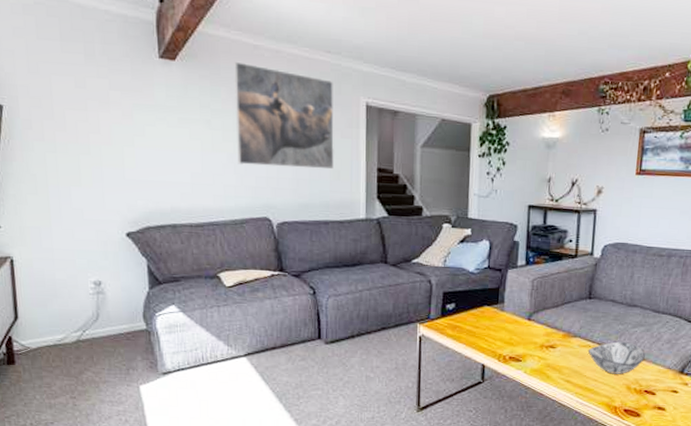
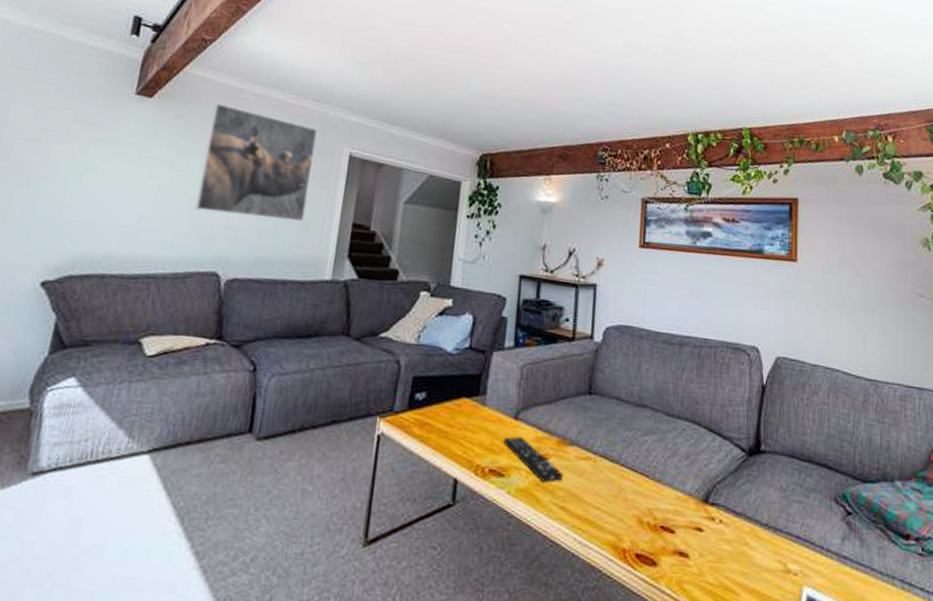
remote control: none [520,332,568,364] -> present [504,436,563,482]
decorative bowl: present [587,341,645,374] -> none [587,453,659,501]

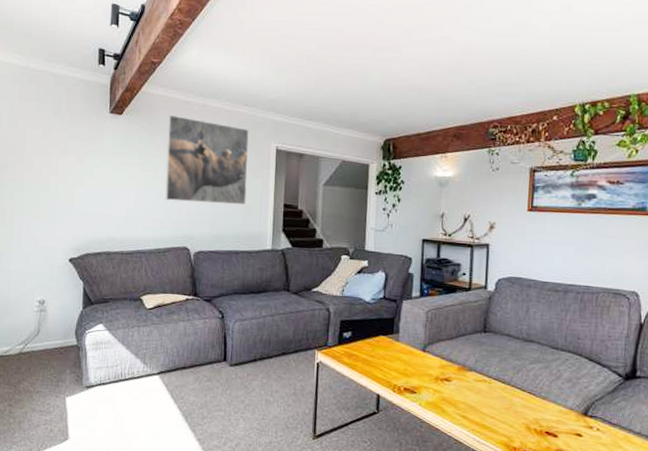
remote control: present [504,436,563,482] -> none [415,364,464,398]

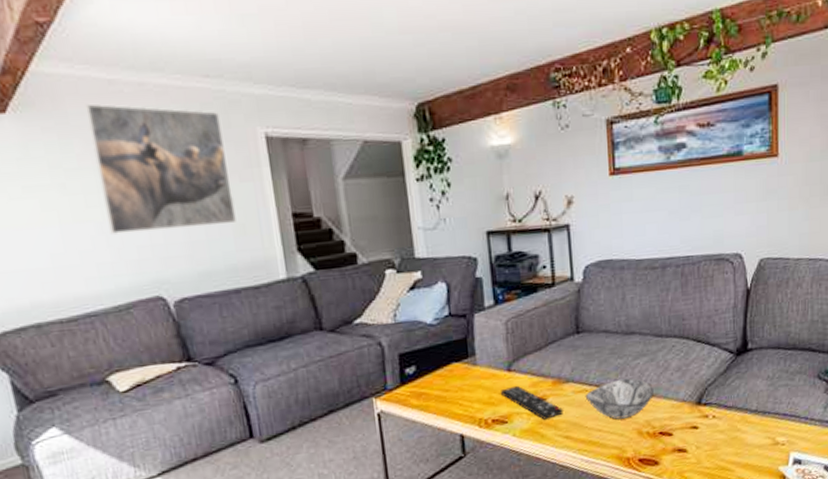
remote control: none [415,364,464,398] -> present [501,385,563,420]
decorative bowl: none [484,377,545,413] -> present [585,378,654,419]

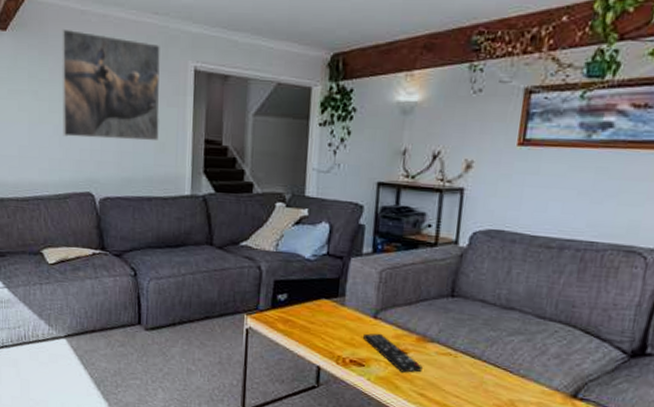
decorative bowl: present [585,378,654,419] -> none [448,351,525,392]

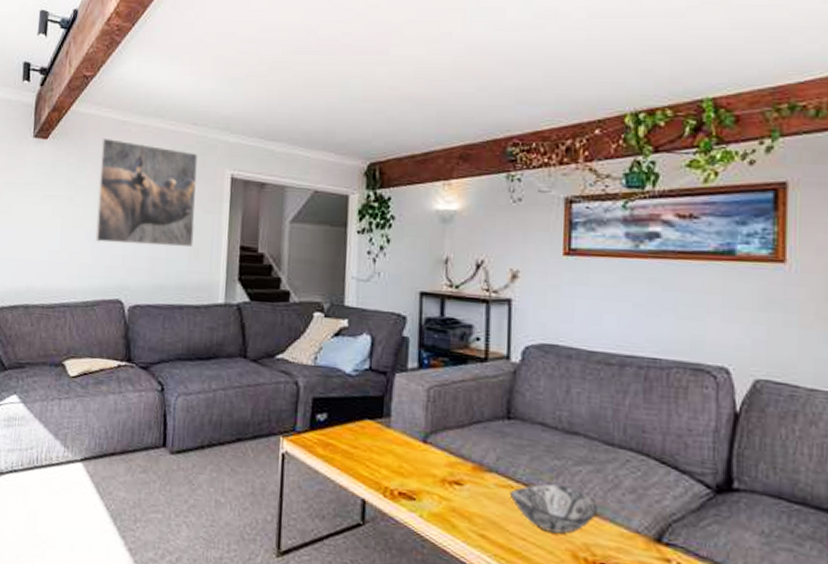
remote control: present [363,333,423,373] -> none [413,460,481,509]
decorative bowl: none [448,351,525,392] -> present [509,483,597,534]

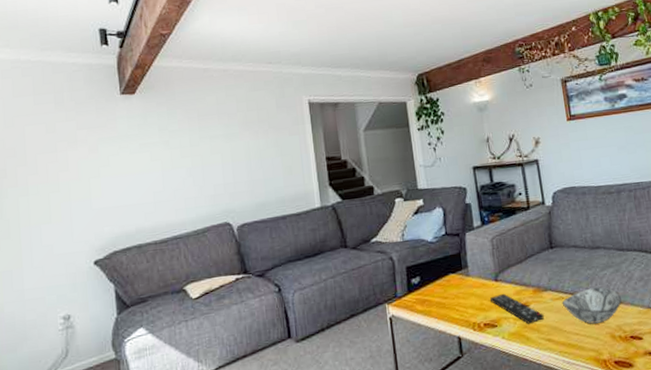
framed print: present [95,137,198,248] -> none [187,85,286,177]
remote control: none [413,460,481,509] -> present [490,293,544,324]

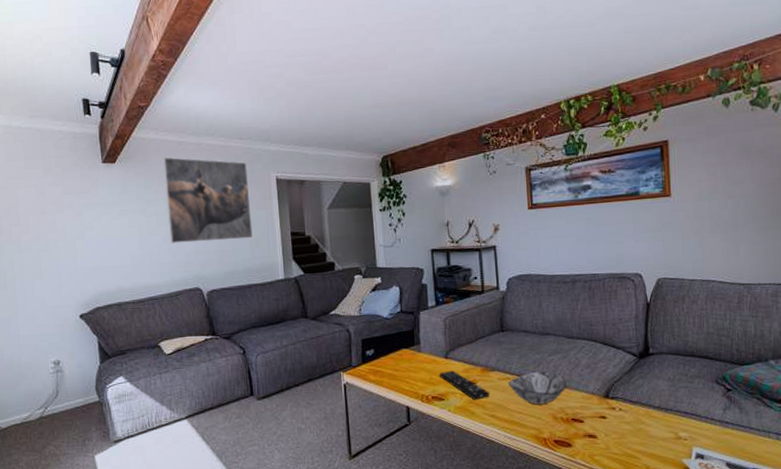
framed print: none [187,85,286,177] -> present [163,157,253,244]

